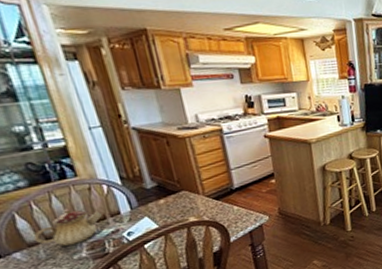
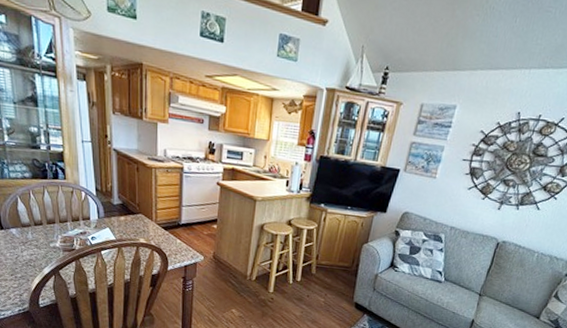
teapot: present [33,208,103,246] -> none [27,203,77,235]

